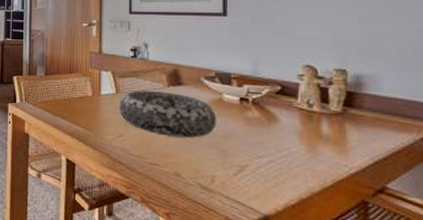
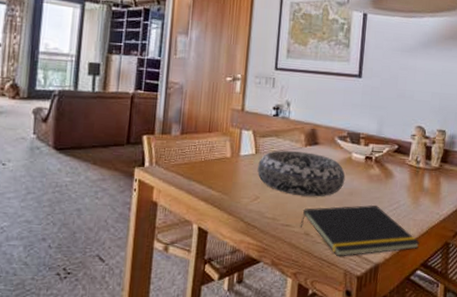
notepad: none [169,148,323,205] -> present [300,205,420,257]

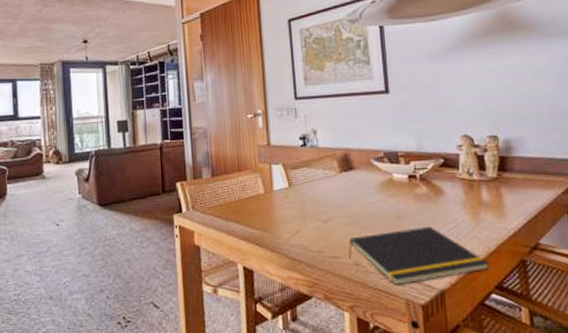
decorative bowl: present [257,150,346,197] -> none [293,179,390,225]

